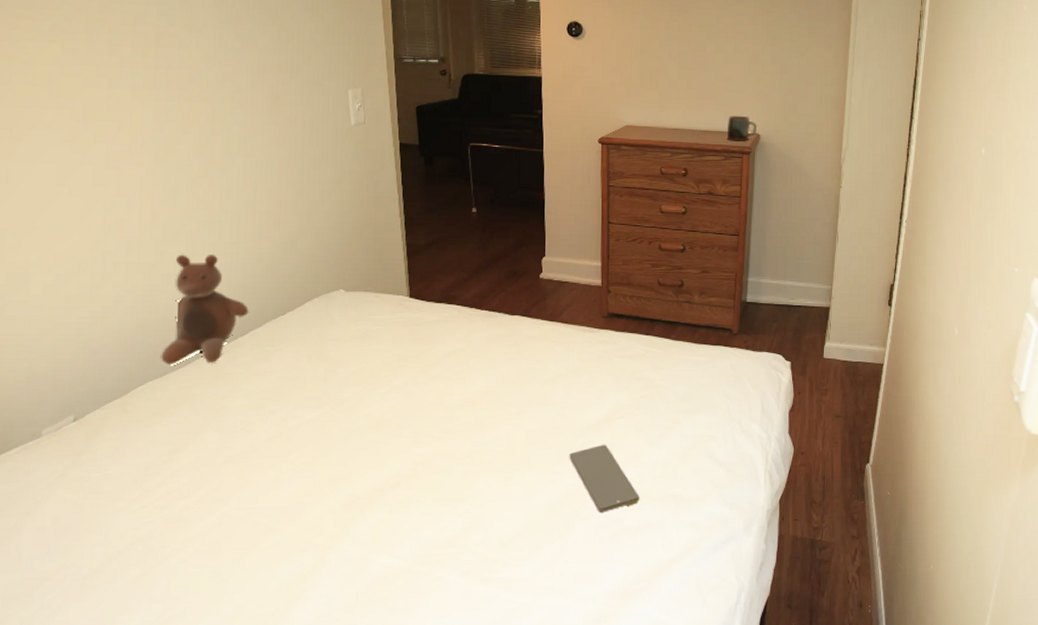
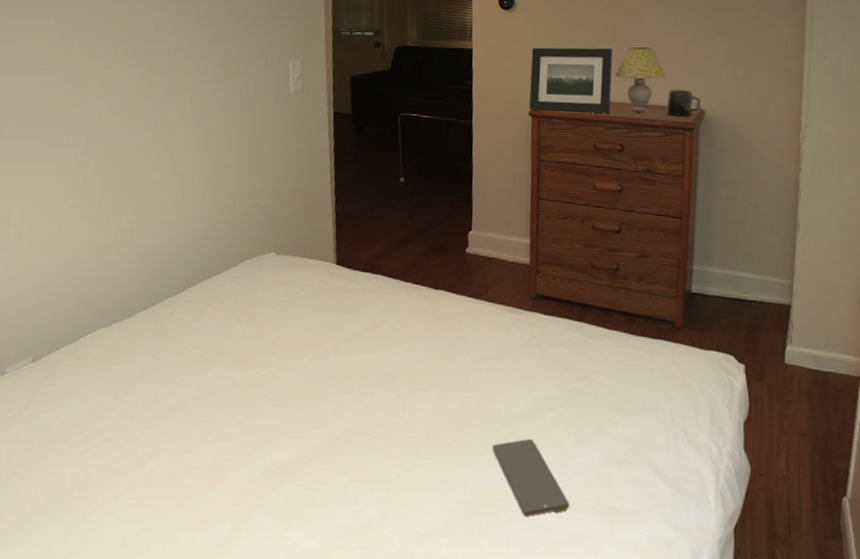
stuffed bear: present [161,255,249,365] -> none [109,211,189,316]
picture frame: none [598,75,678,139] -> present [528,47,613,113]
table lamp: none [679,75,726,138] -> present [614,47,665,113]

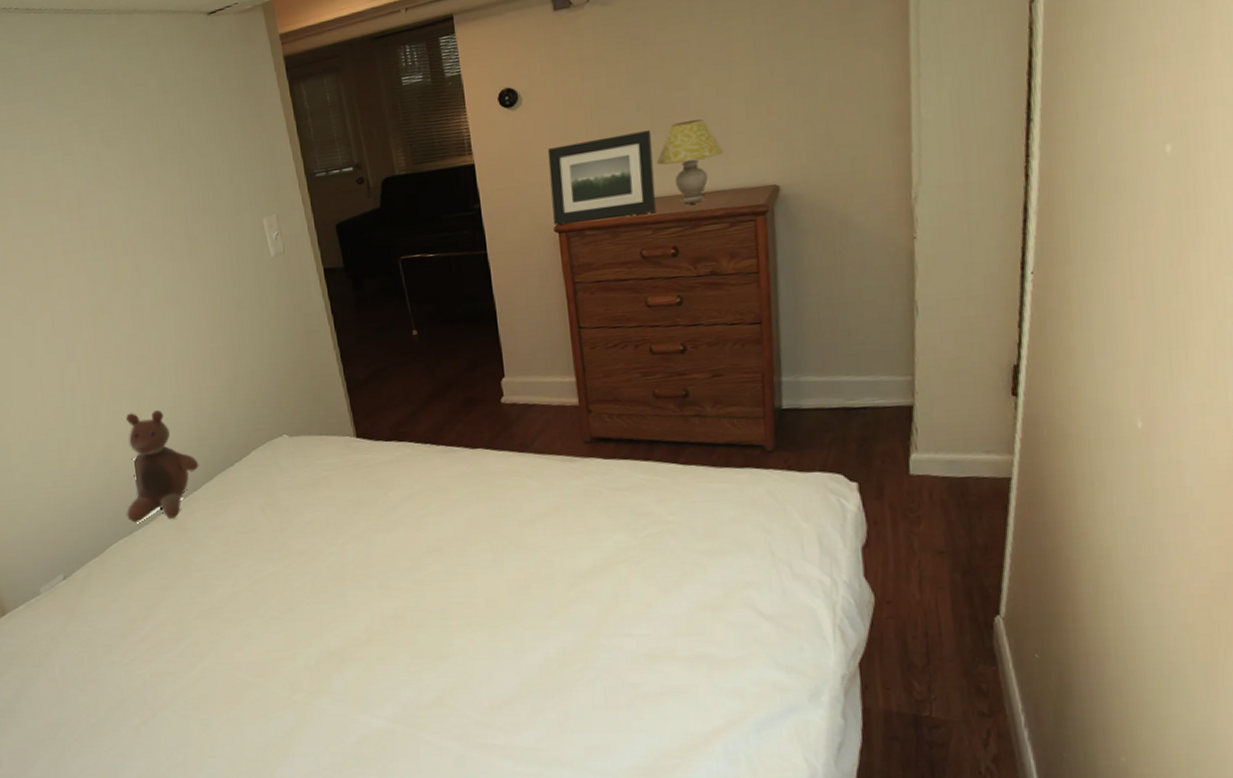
stuffed bear: none [109,211,189,316] -> present [126,410,199,523]
smartphone: present [492,438,569,517] -> none [562,594,659,674]
mug: present [668,89,700,117] -> none [728,164,773,200]

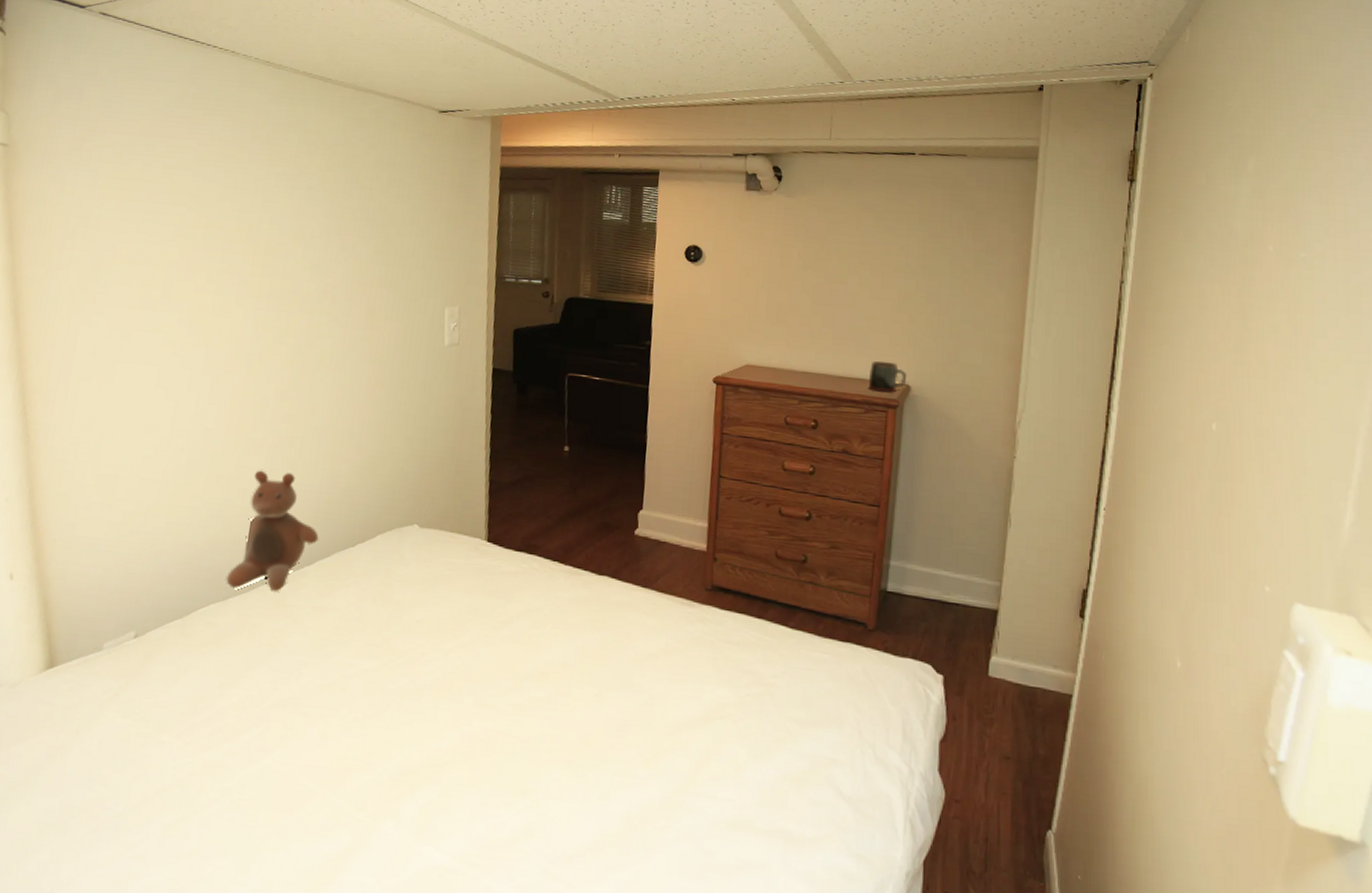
picture frame: present [547,130,656,225] -> none [713,306,811,385]
table lamp: present [656,119,723,205] -> none [811,311,868,385]
mug: none [728,164,773,200] -> present [869,360,906,393]

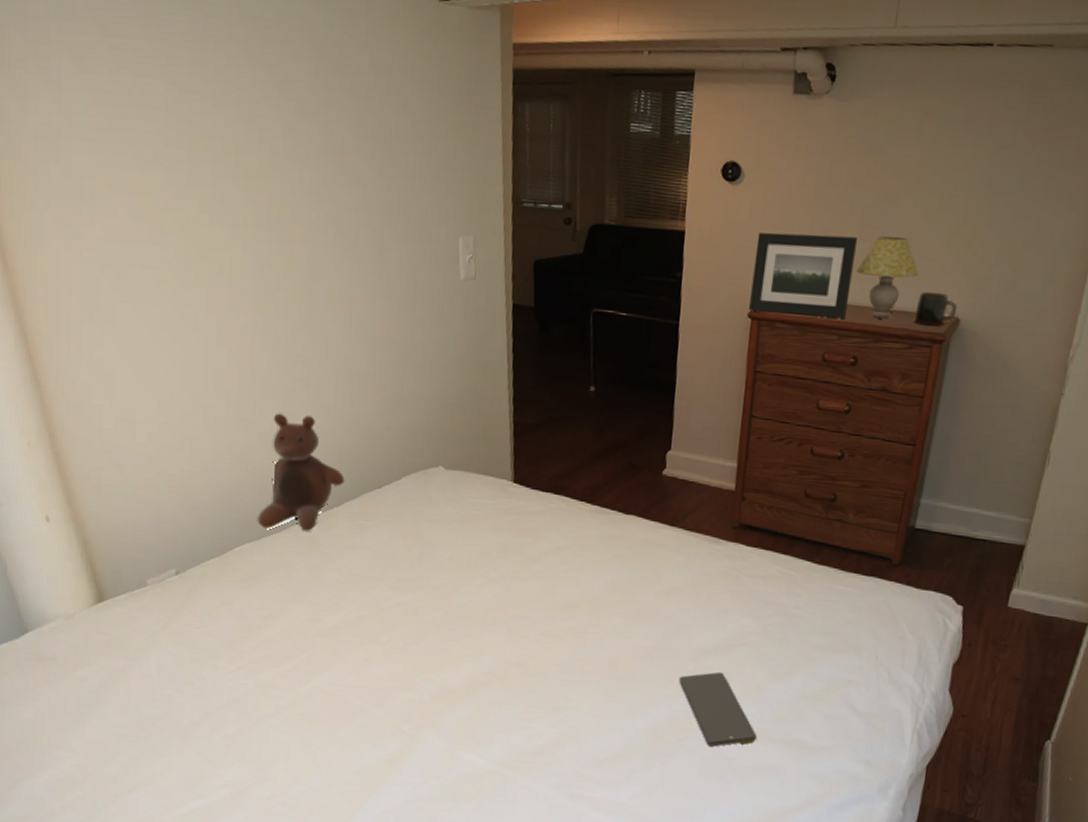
smartphone: none [654,749,739,838] -> present [679,672,757,747]
picture frame: none [713,306,811,385] -> present [748,232,859,319]
table lamp: none [811,311,868,385] -> present [856,236,919,319]

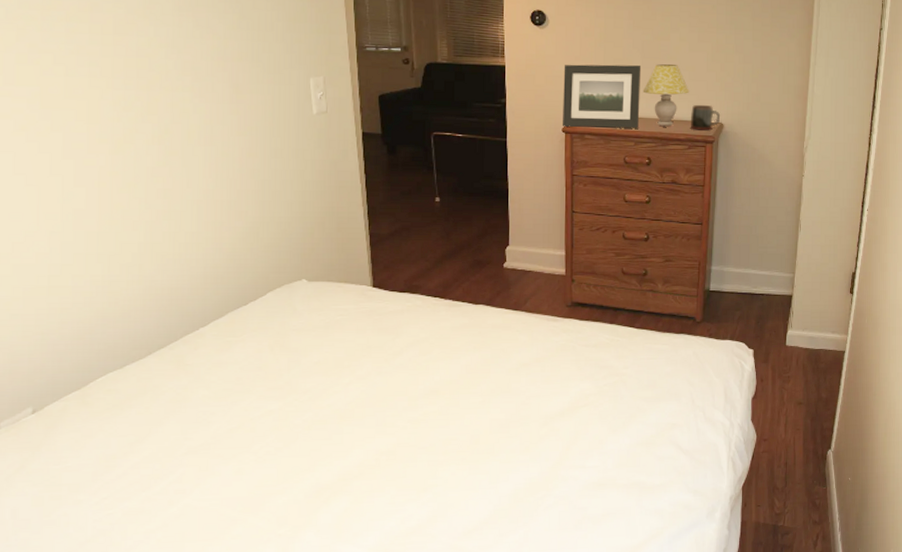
stuffed bear: present [257,413,345,531] -> none [121,245,210,356]
smartphone: present [679,672,757,747] -> none [533,432,604,500]

